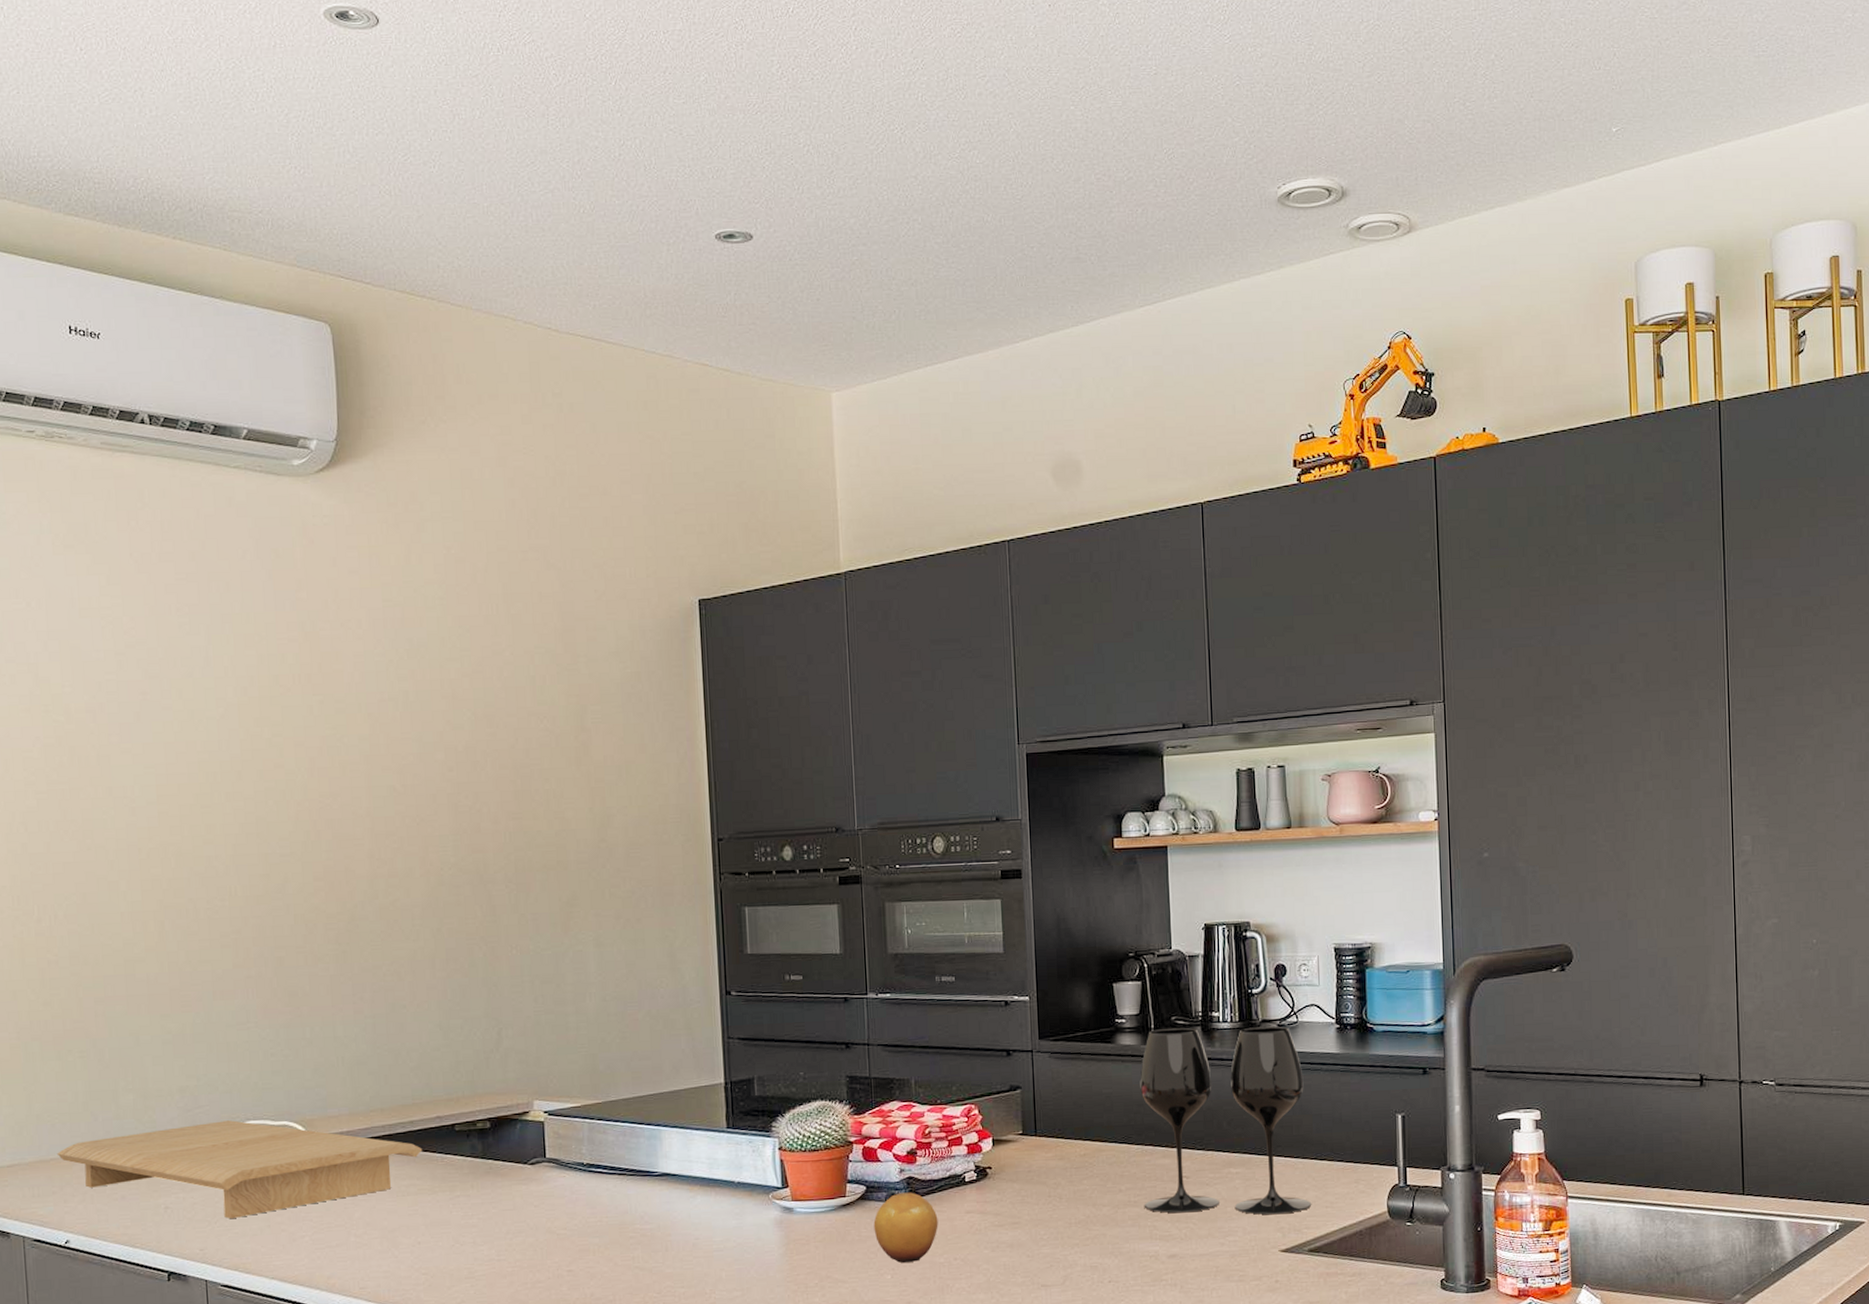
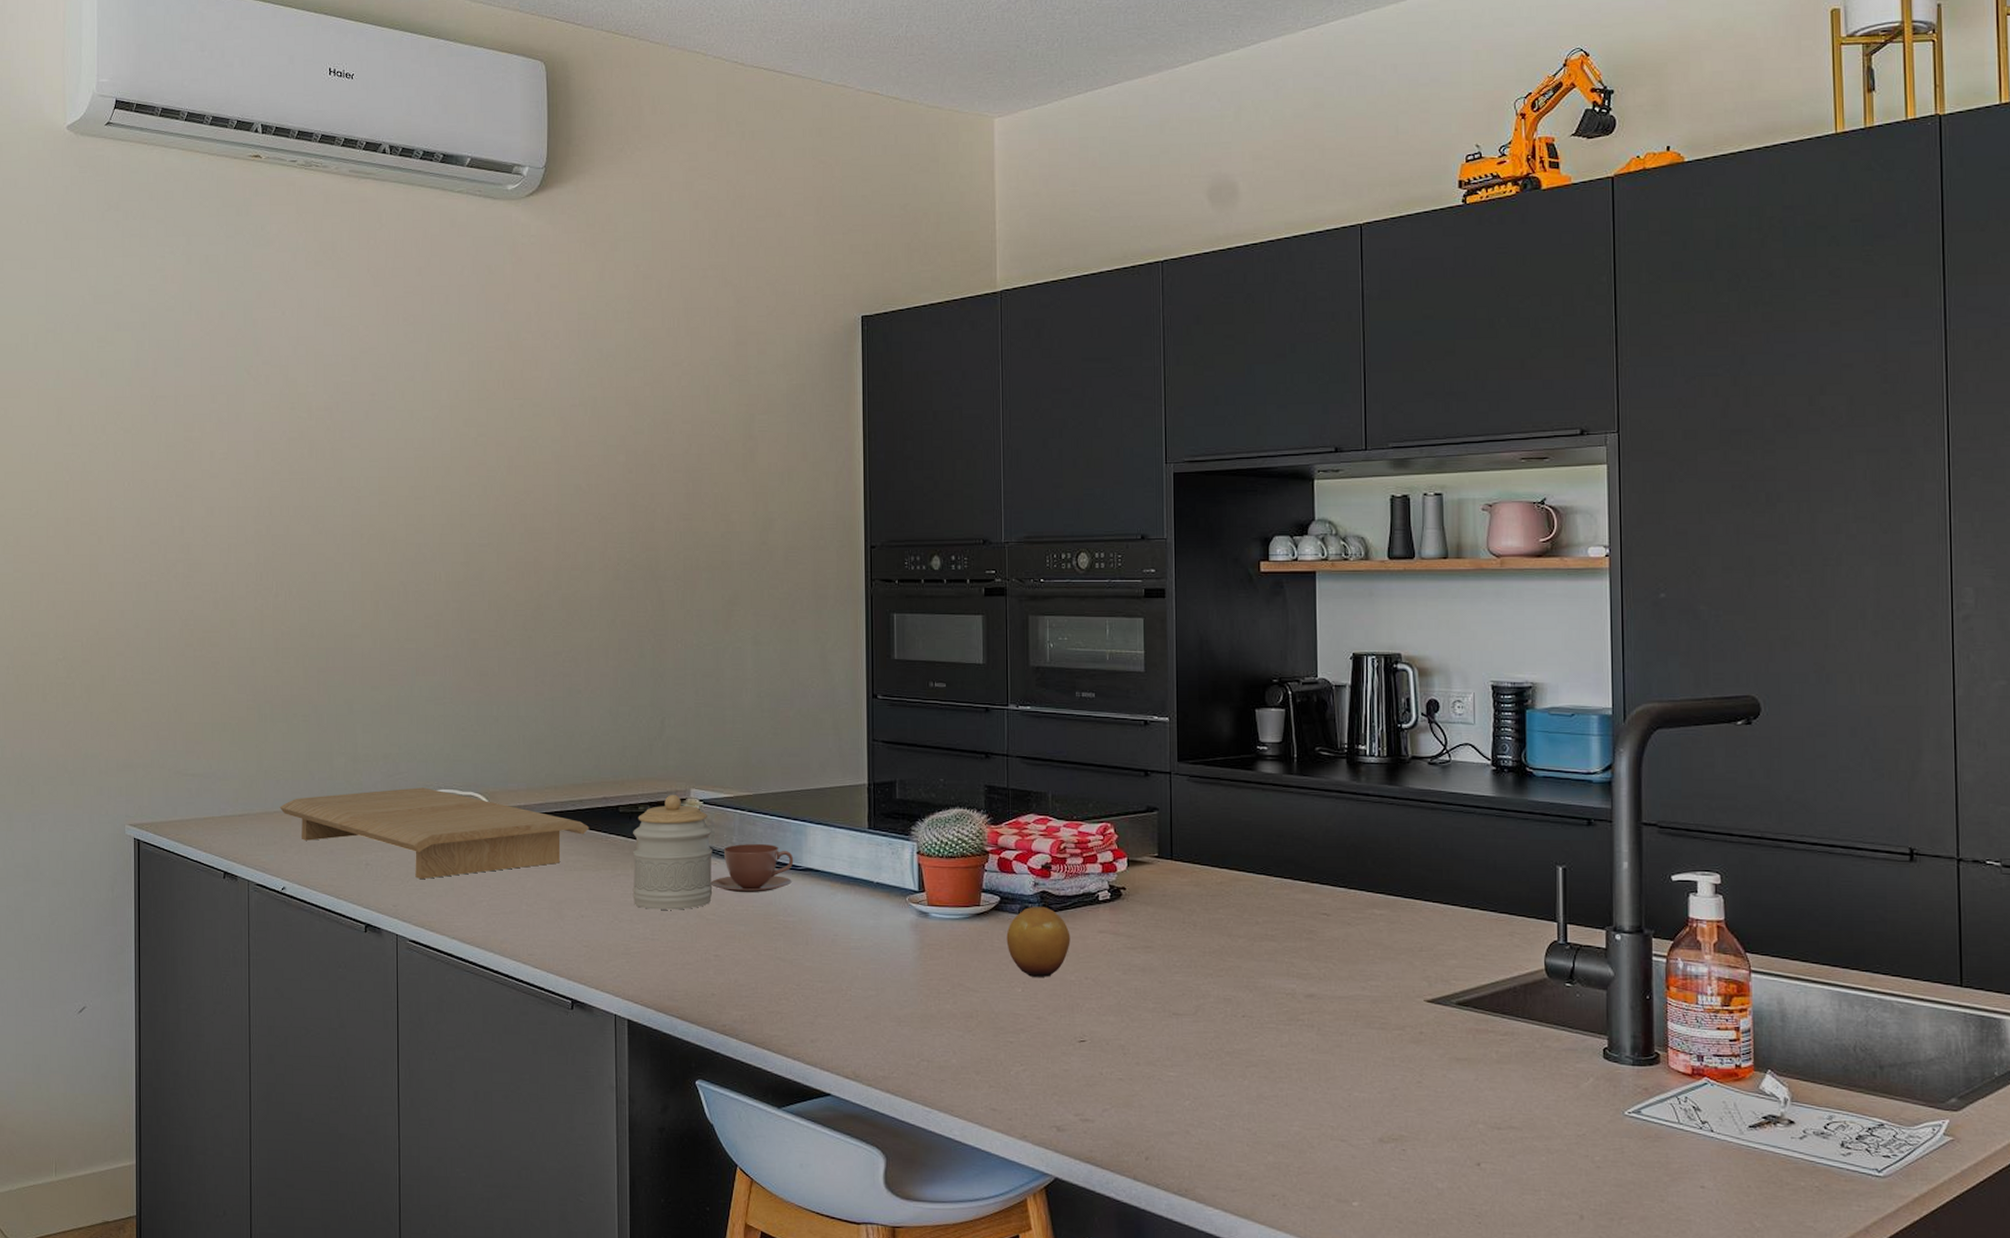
jar: none [472,1108,563,1230] -> present [632,795,713,910]
teacup: none [560,1152,649,1204] -> present [710,844,794,893]
wine glass: present [1140,1026,1312,1215] -> none [1280,758,1462,963]

